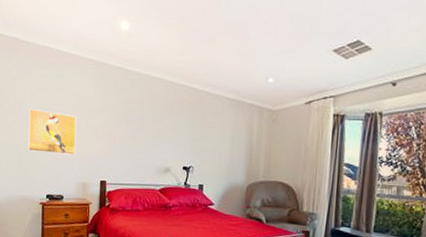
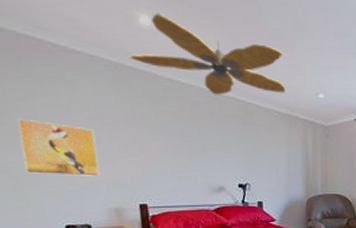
ceiling fan: none [109,18,237,84] -> present [128,12,285,95]

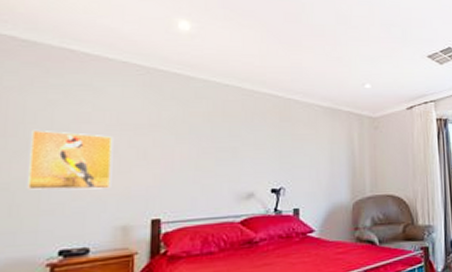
ceiling fan: present [128,12,285,95] -> none [162,18,328,92]

